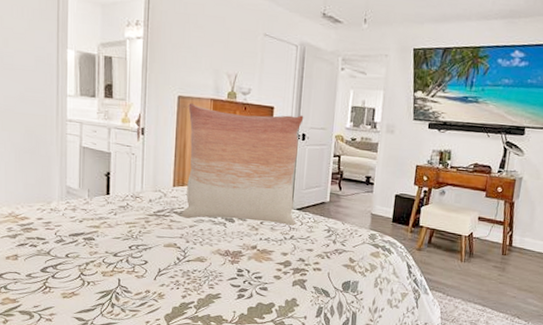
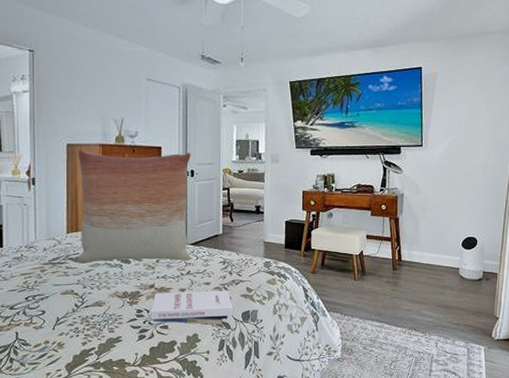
books: none [251,254,335,292] -> present [151,290,234,325]

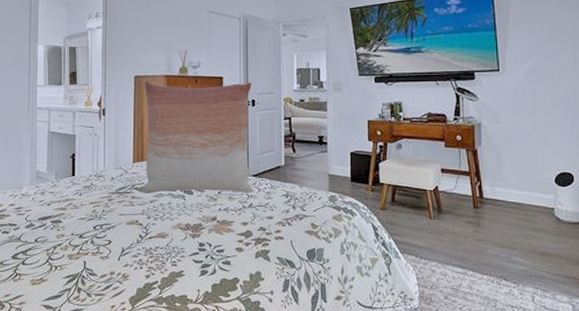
books: present [151,290,234,325] -> none [213,225,299,263]

